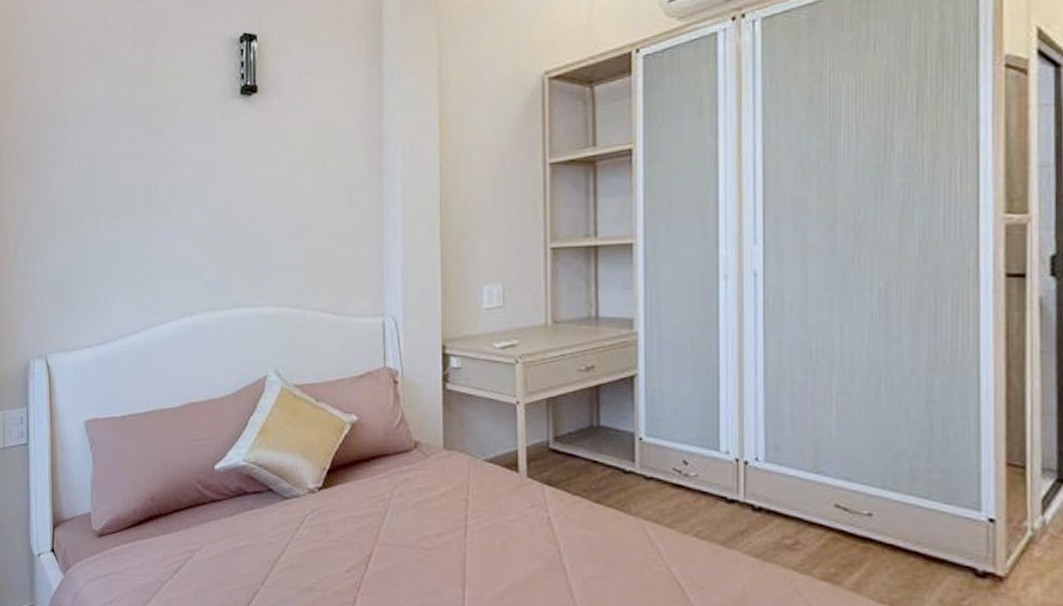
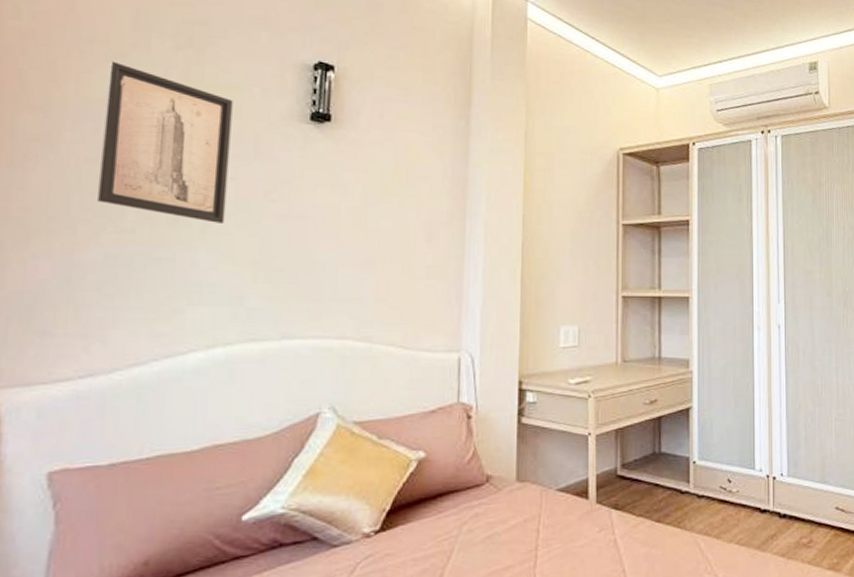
wall art: none [92,67,182,205] -> present [96,61,233,223]

